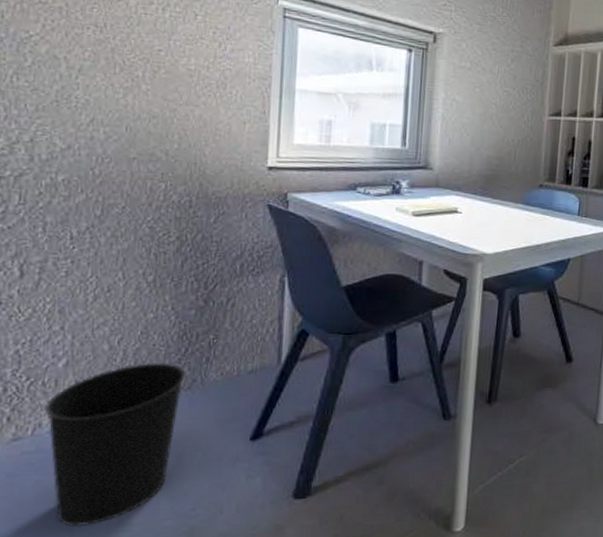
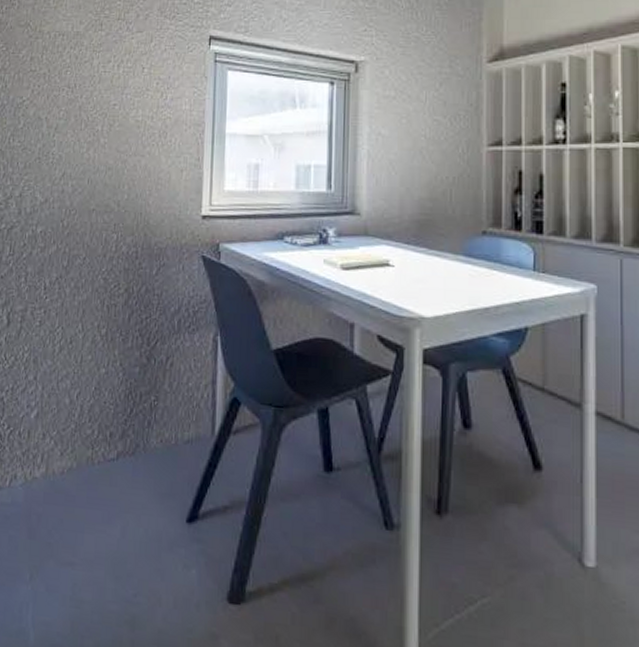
wastebasket: present [46,362,186,526] -> none [20,421,131,594]

